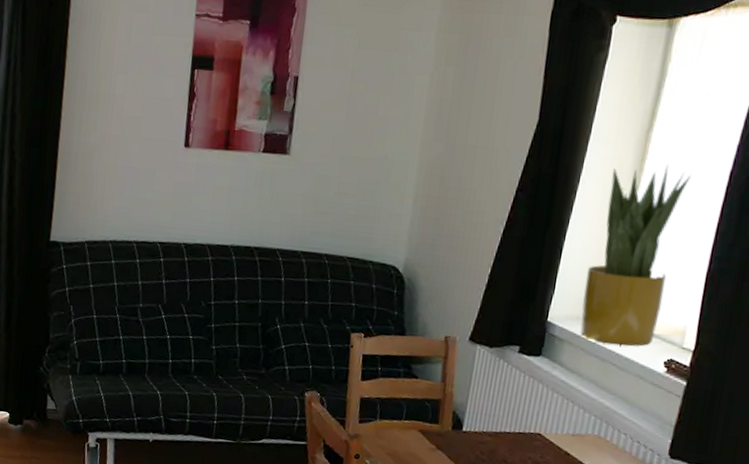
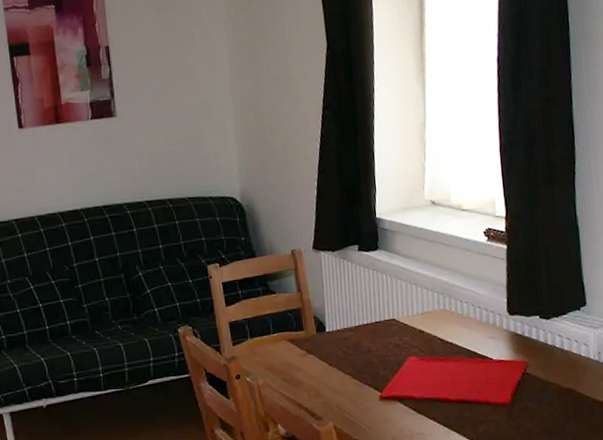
planter: present [580,164,691,346] -> none [399,61,470,227]

